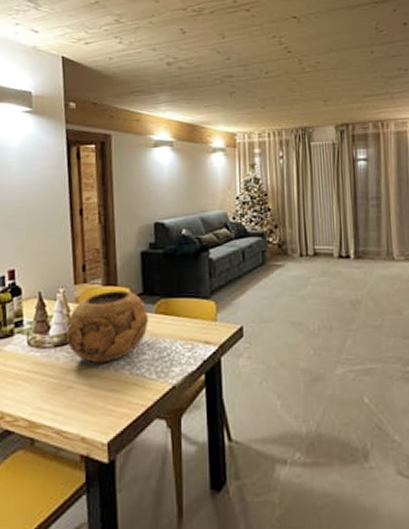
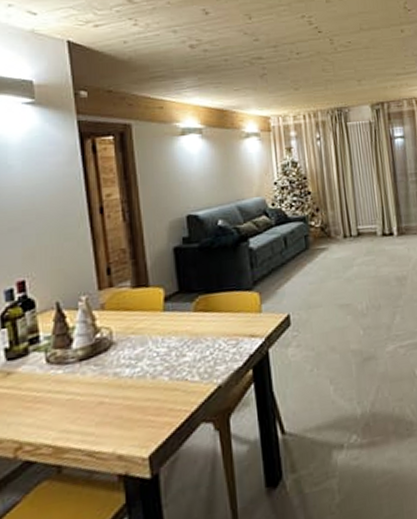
decorative bowl: present [65,290,148,364] -> none [91,290,187,373]

